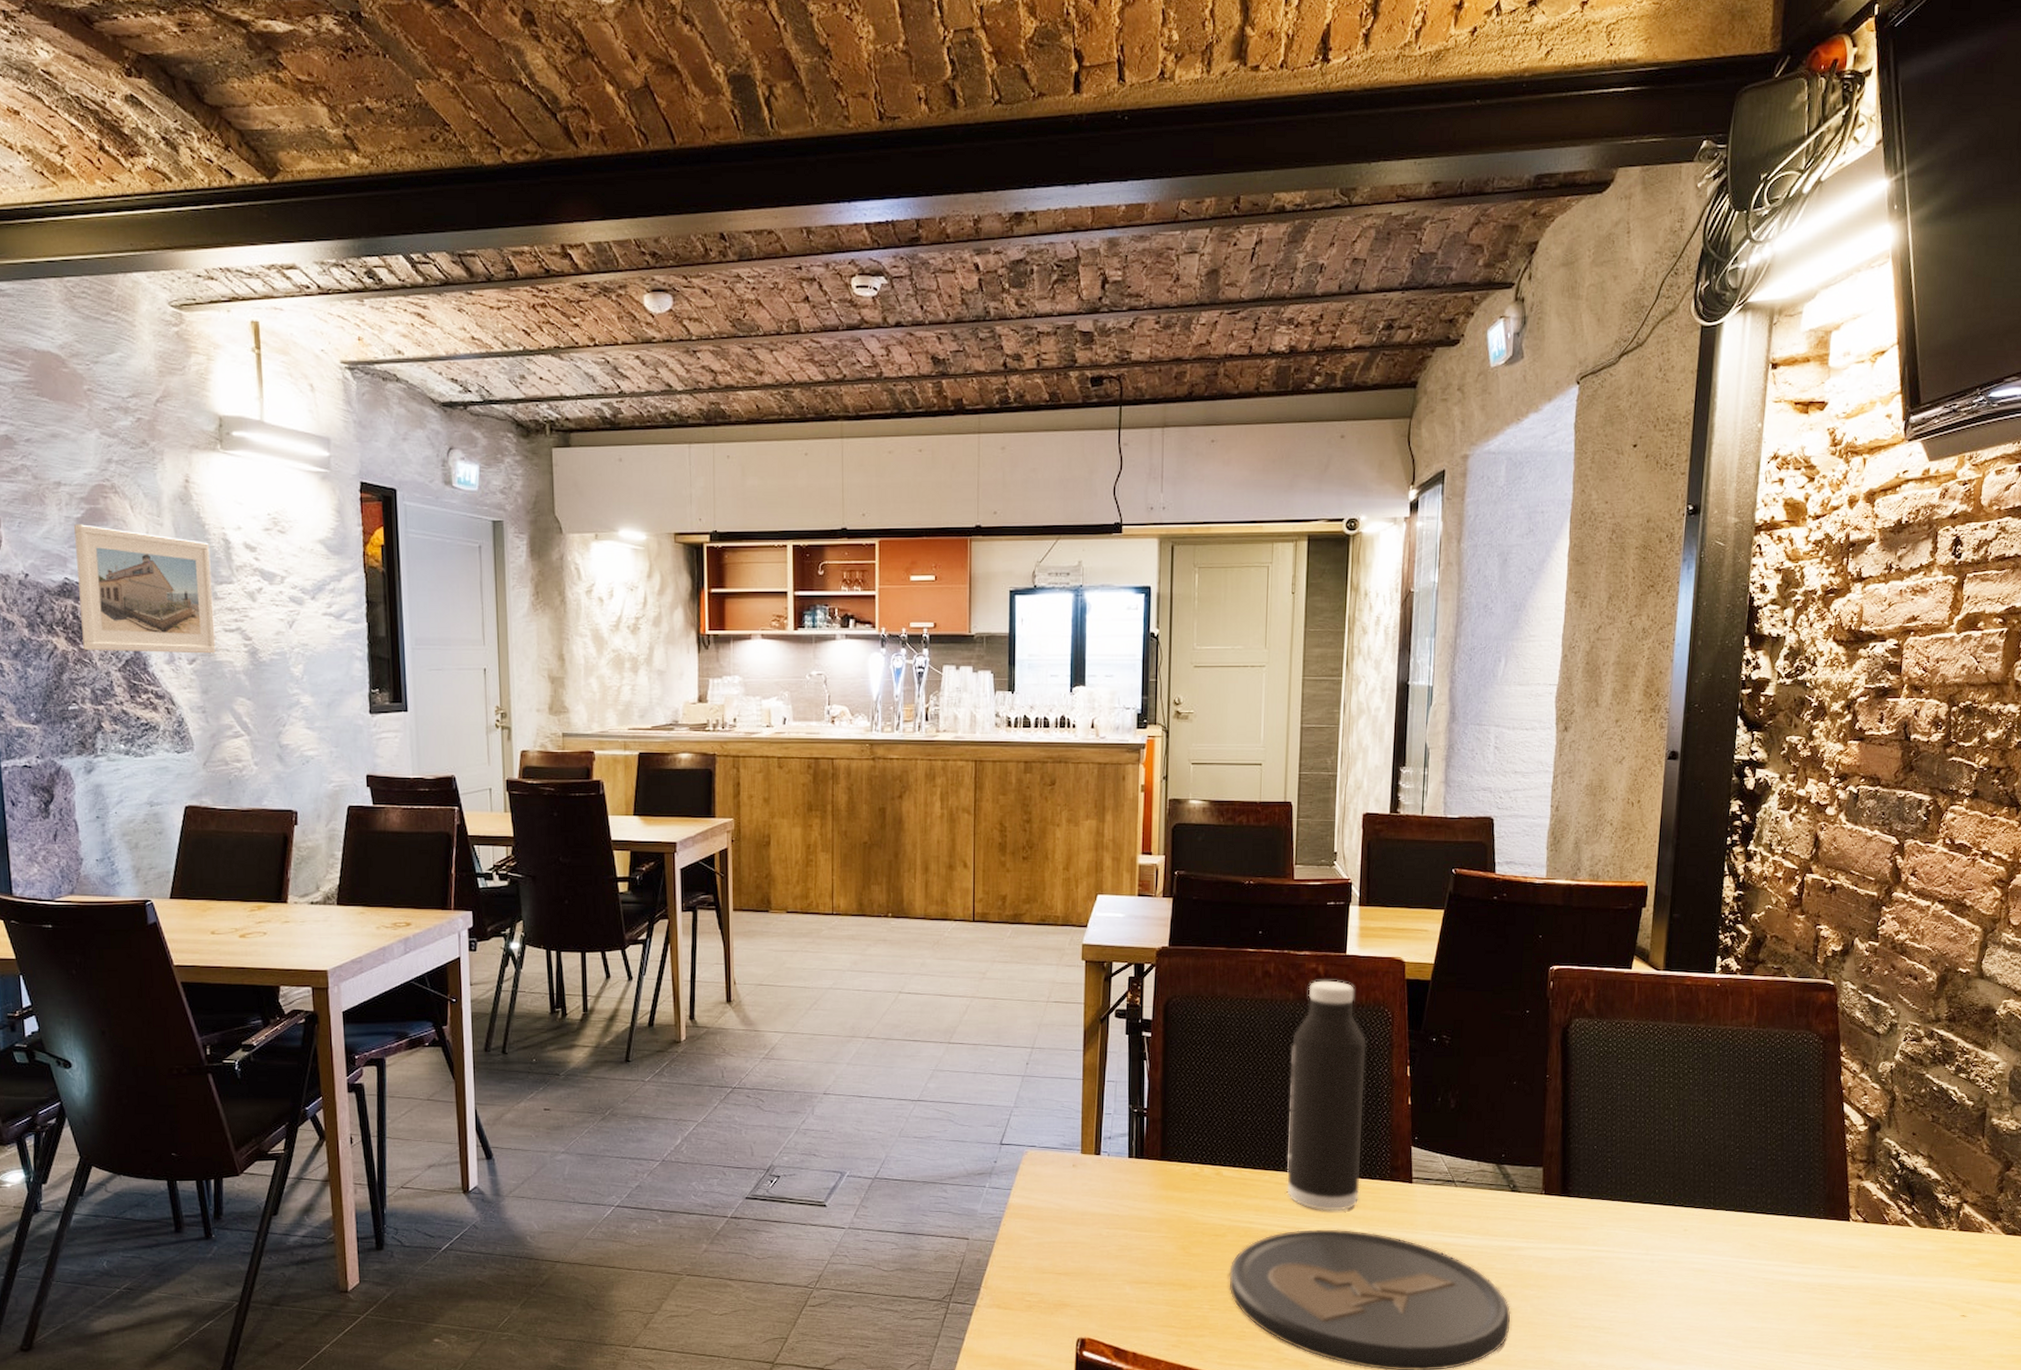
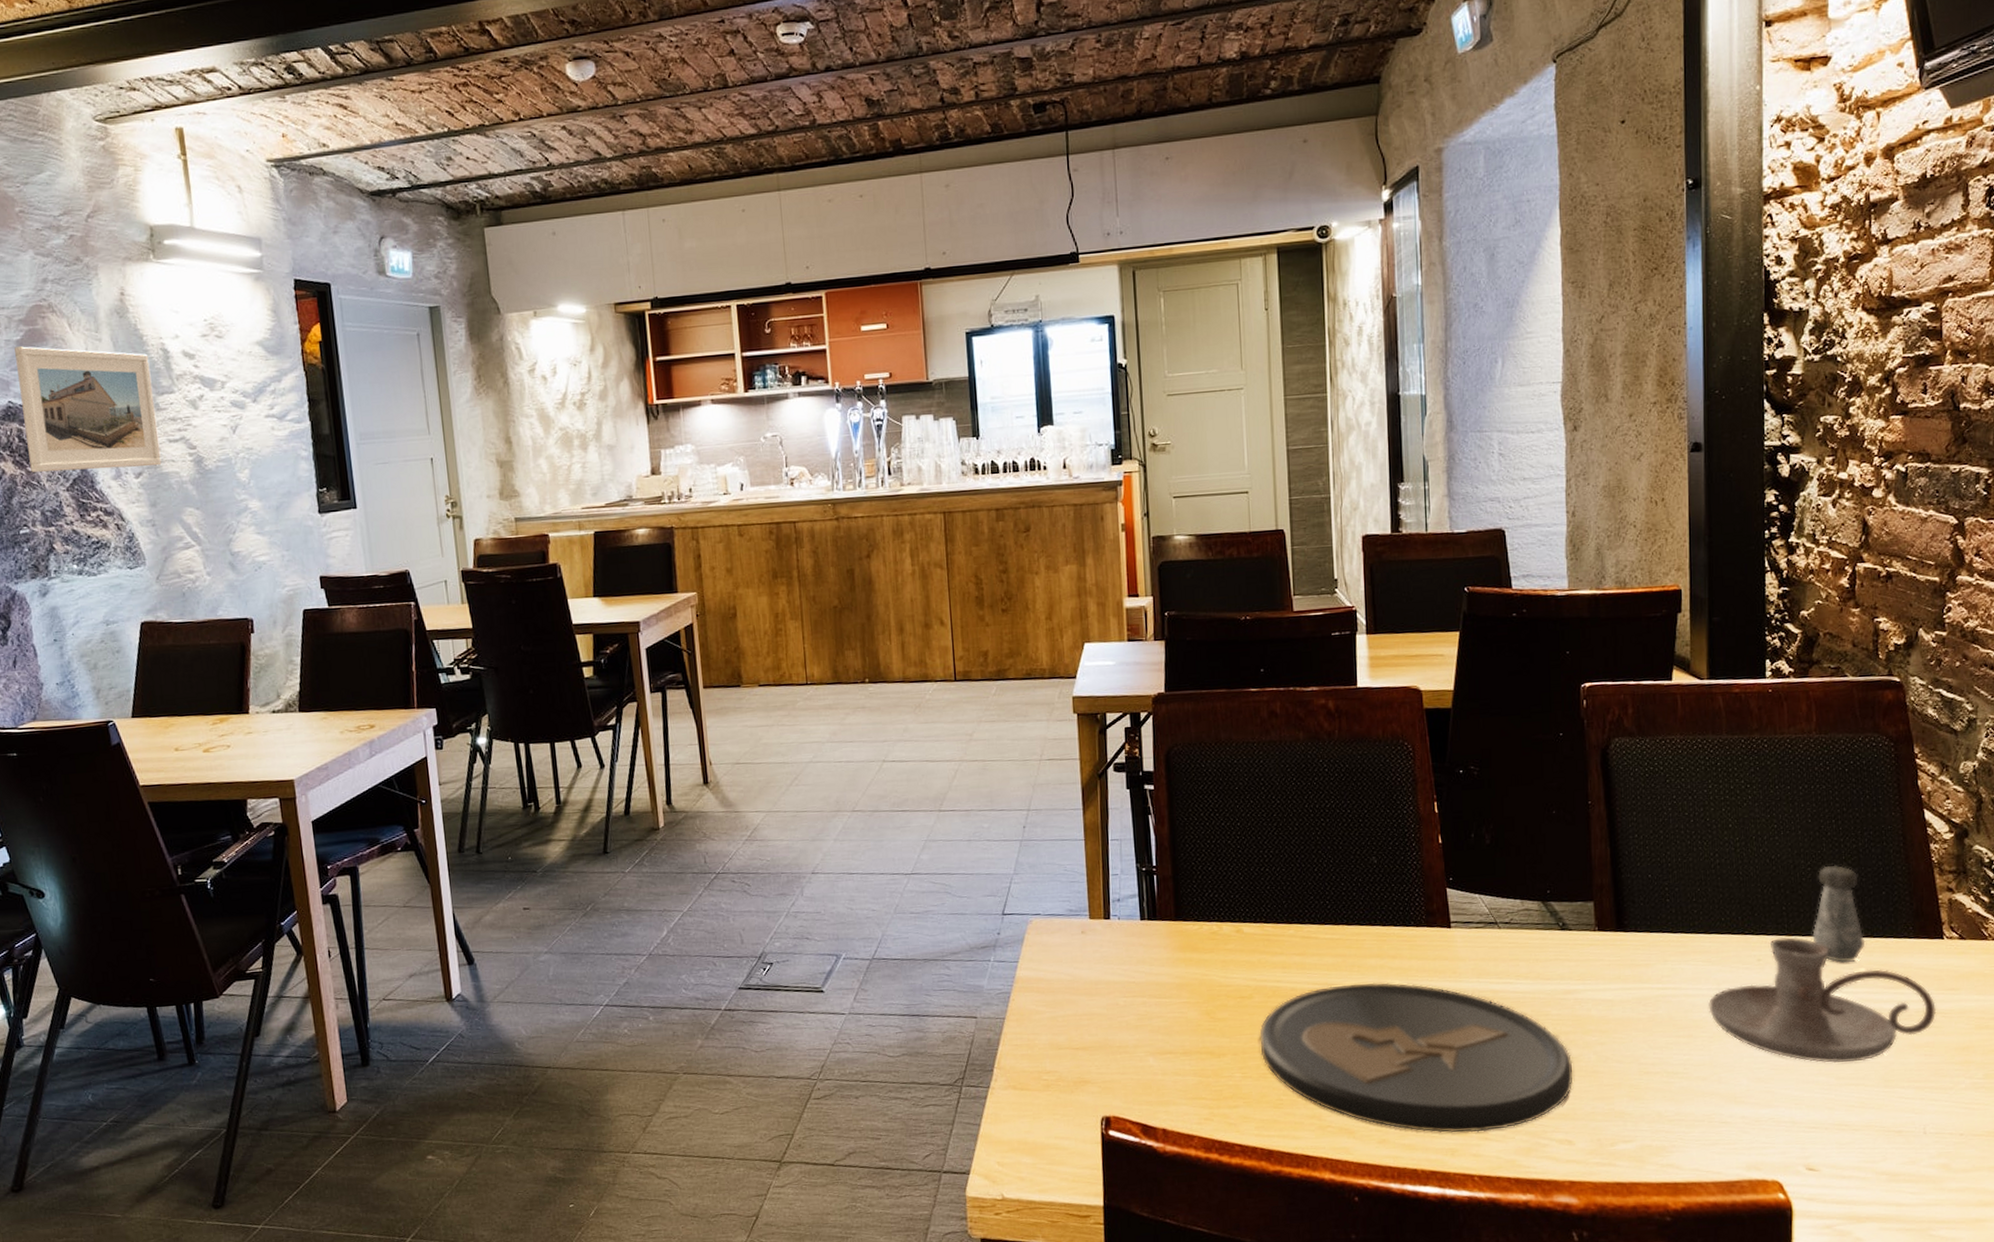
water bottle: present [1286,980,1366,1211] -> none [1307,715,1394,964]
candle holder: none [1636,1211,1838,1328] -> present [1709,937,1937,1063]
salt shaker: none [1733,1148,1781,1237] -> present [1811,864,1866,963]

